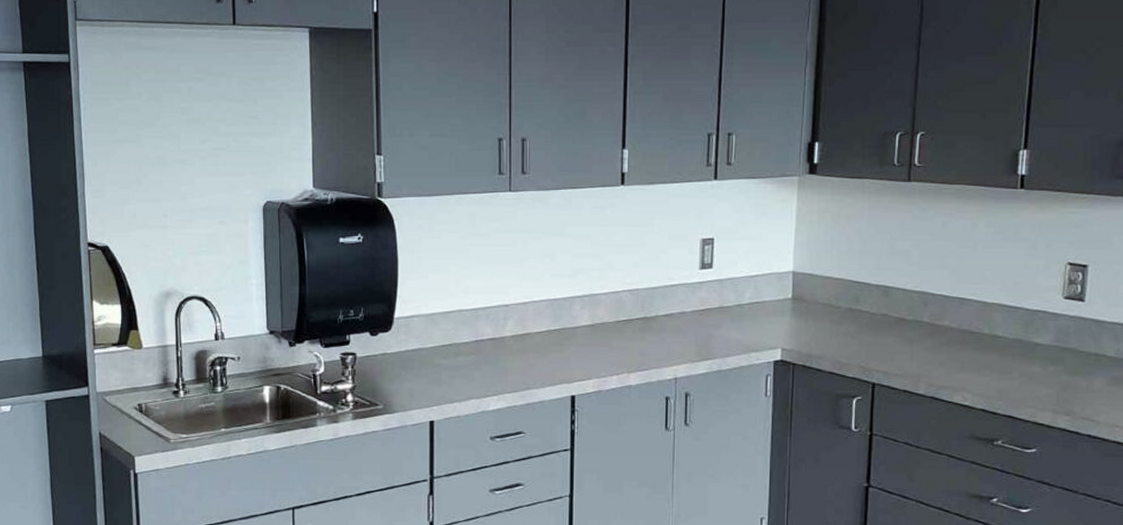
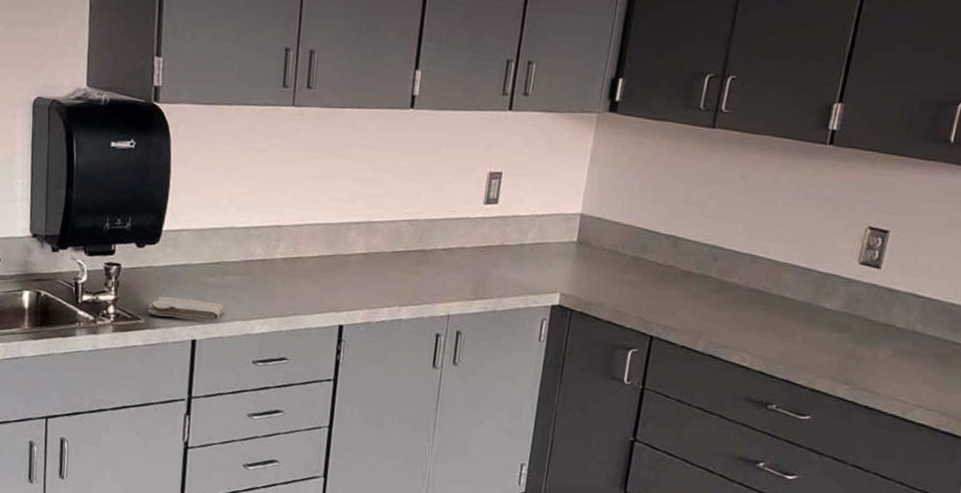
washcloth: none [385,381,458,402] -> present [147,296,224,322]

